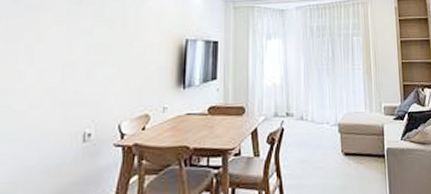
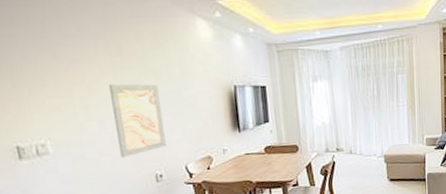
wall art: none [51,32,108,112] -> present [109,83,166,158]

